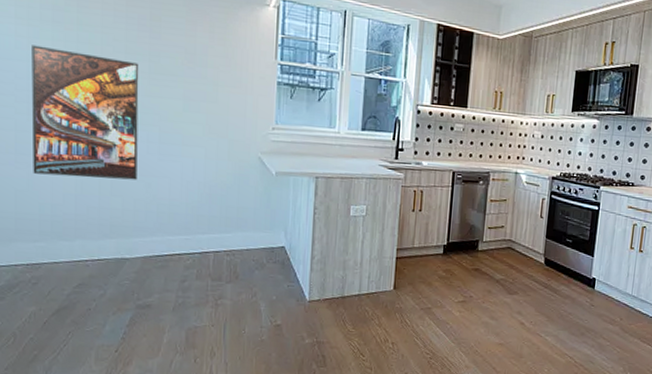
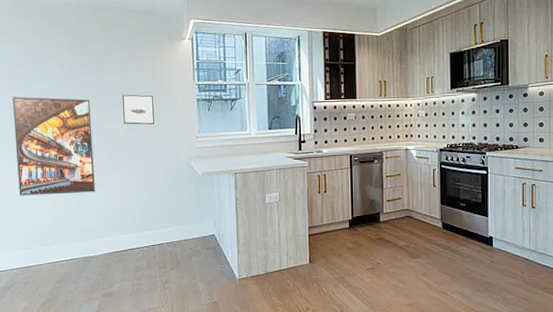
wall art: none [182,63,223,106] -> present [123,94,155,125]

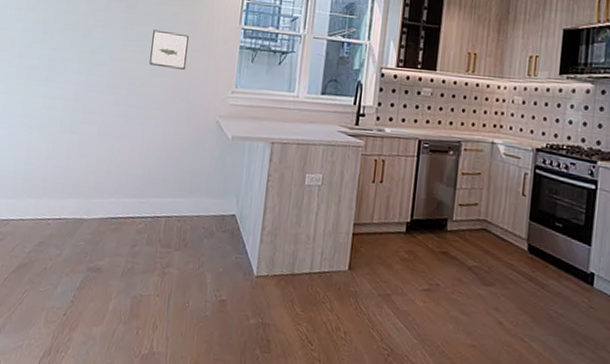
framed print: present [12,96,95,196] -> none [14,16,115,142]

